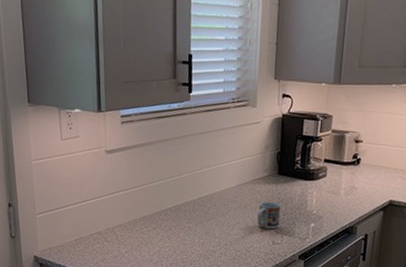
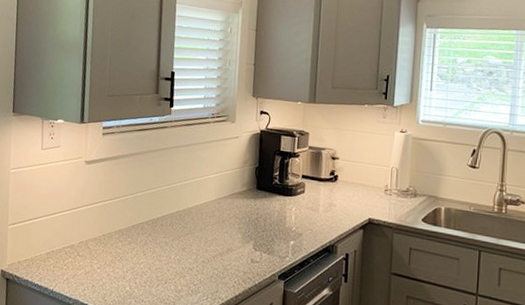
cup: present [257,201,281,230] -> none [235,216,259,247]

